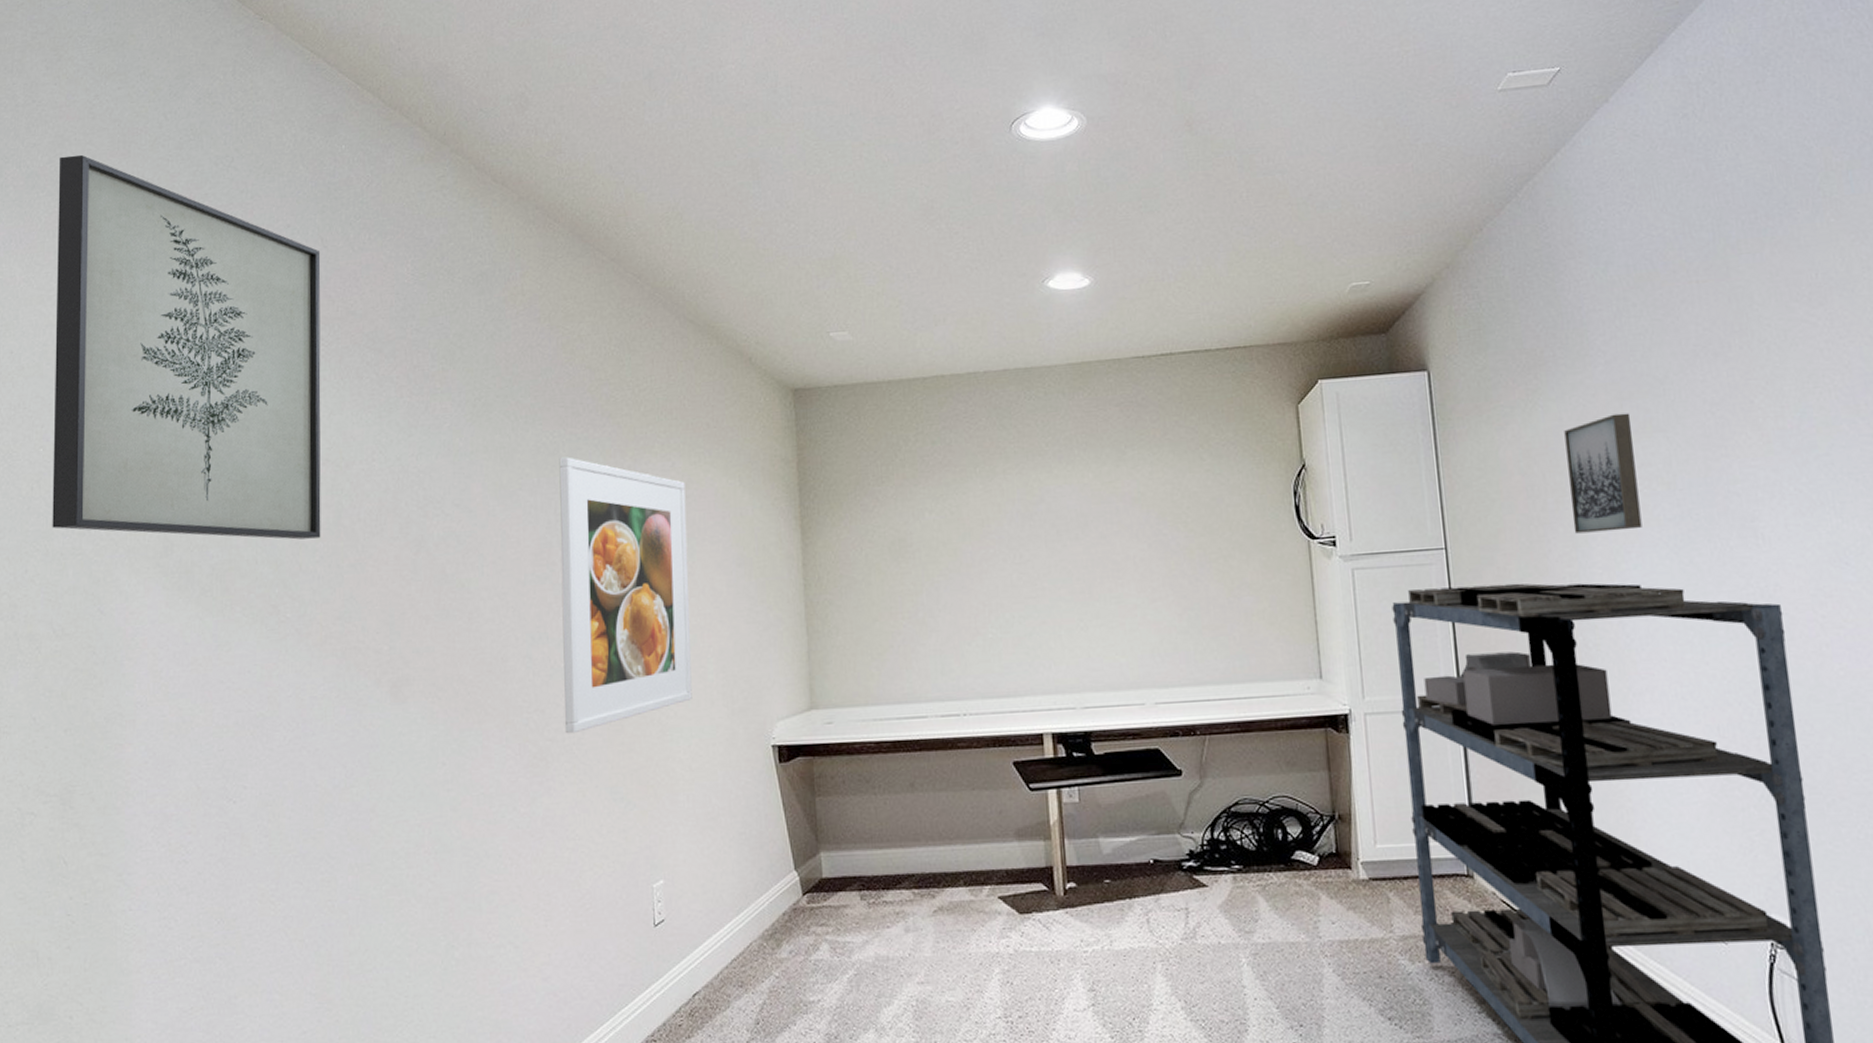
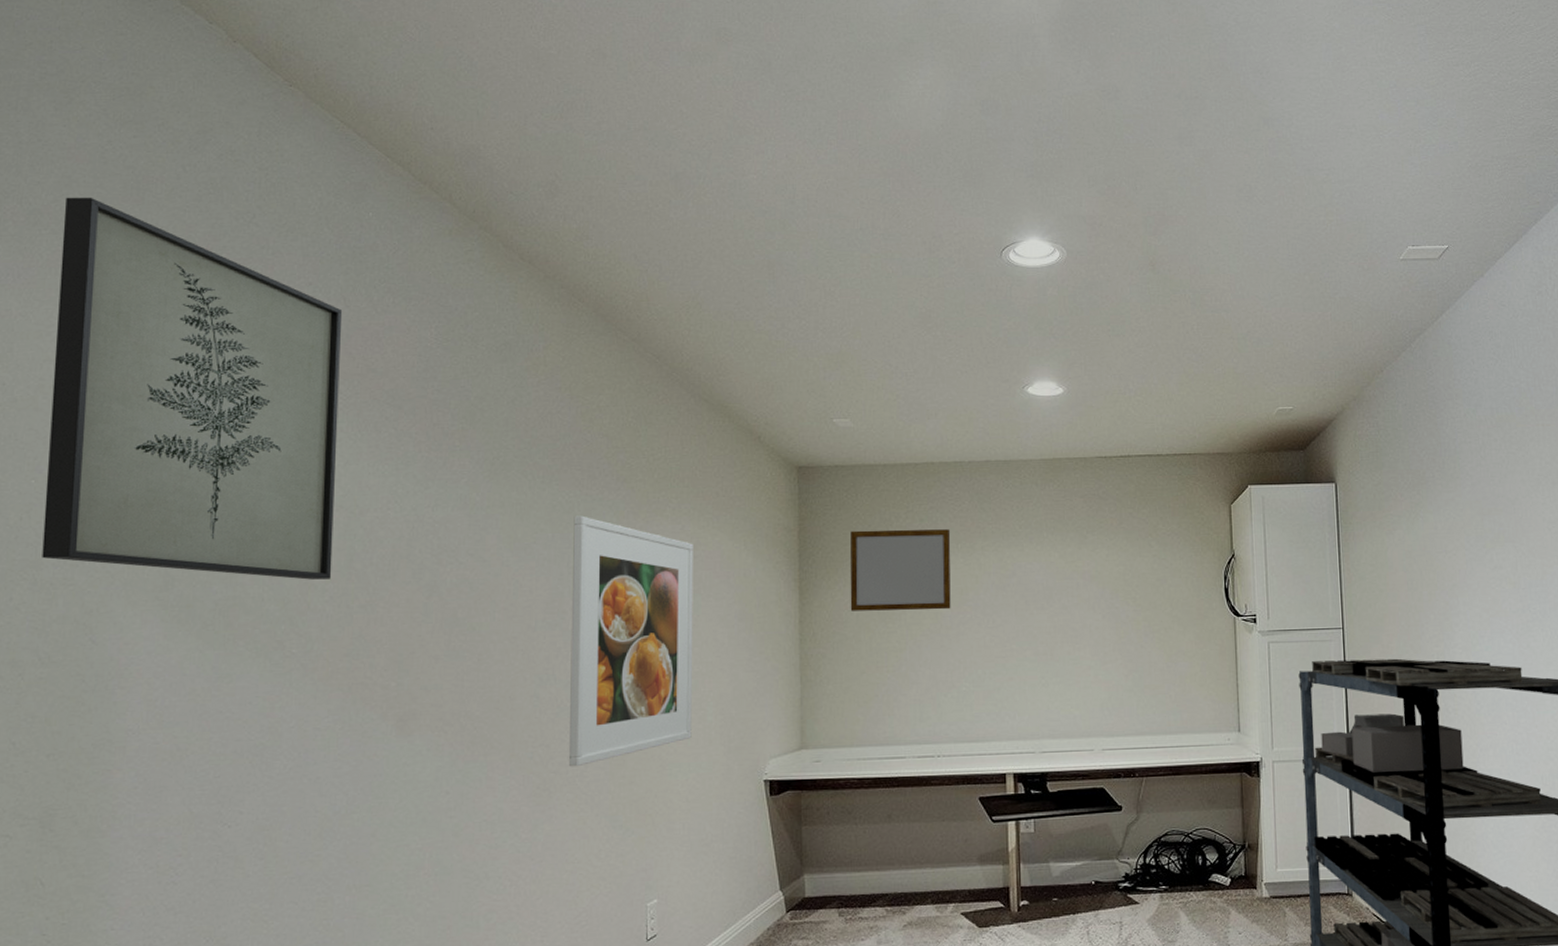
writing board: none [854,451,971,551] -> present [850,529,951,611]
wall art: present [1564,413,1642,534] -> none [1438,526,1493,620]

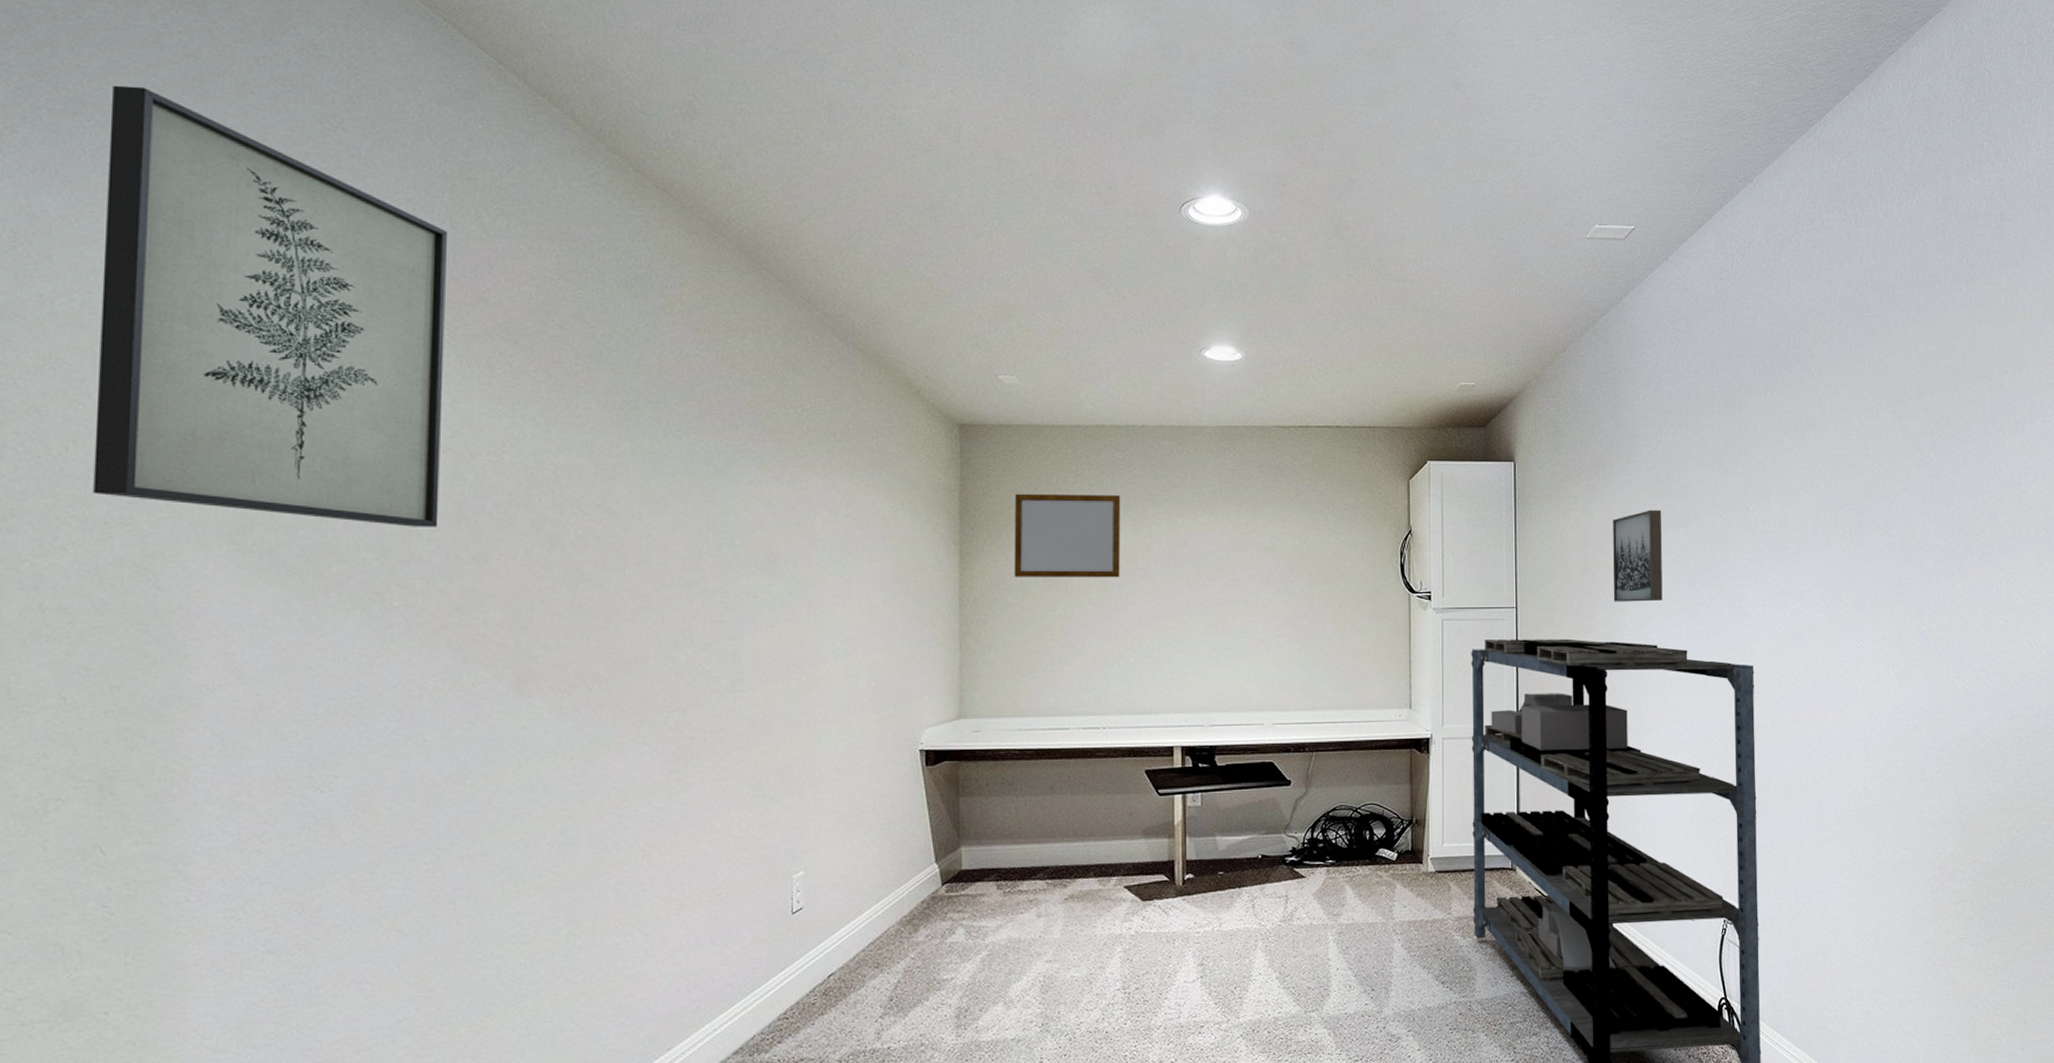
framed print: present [568,515,693,767] -> none [707,467,845,734]
wall art: none [1438,526,1493,620] -> present [1613,510,1663,602]

